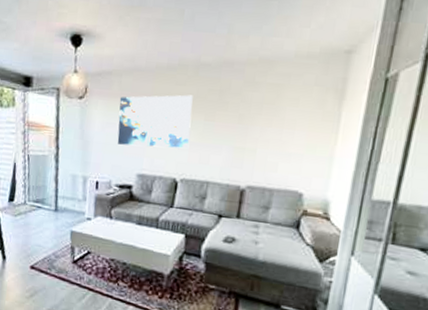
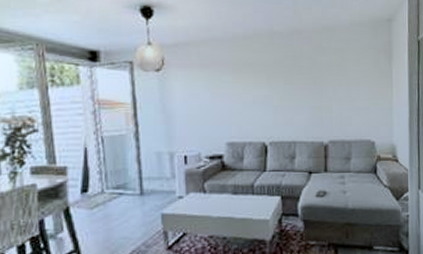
wall art: present [117,95,193,149] -> none [200,61,273,115]

